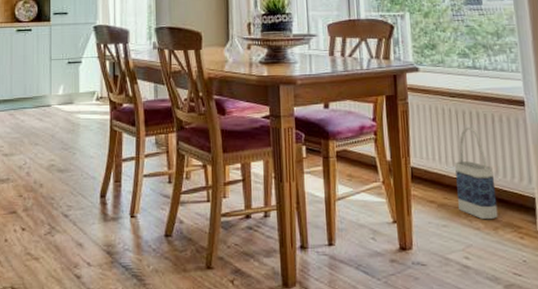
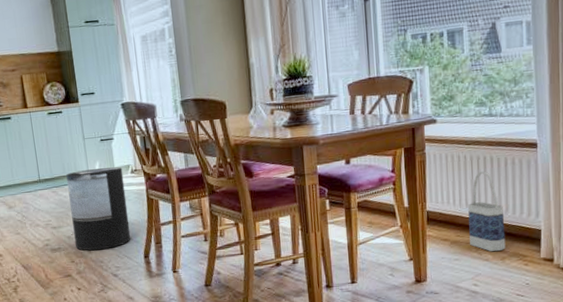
trash can: none [26,92,88,185] -> present [66,167,131,251]

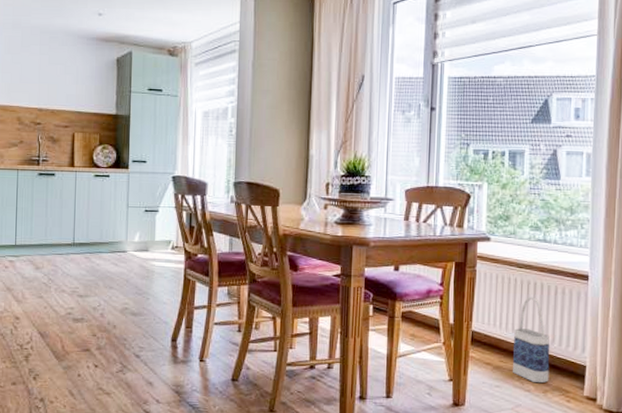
trash can: present [66,167,131,251] -> none [100,239,163,327]

